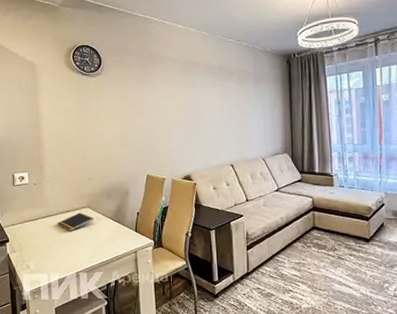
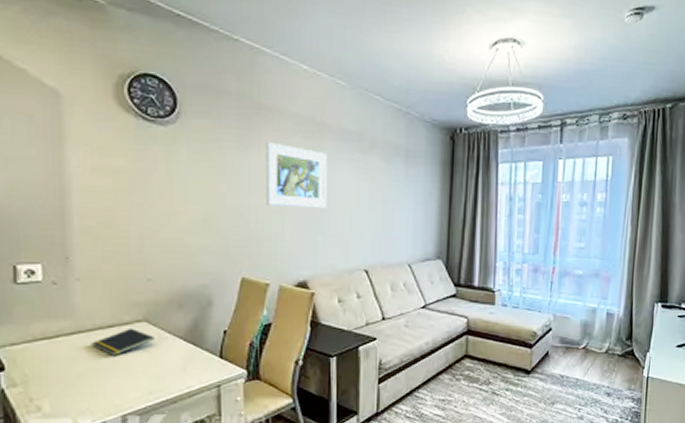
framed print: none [158,79,201,123] -> present [266,141,328,209]

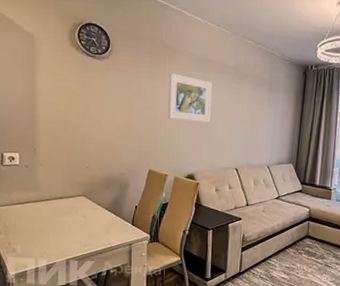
notepad: present [91,327,155,357] -> none [48,200,89,219]

